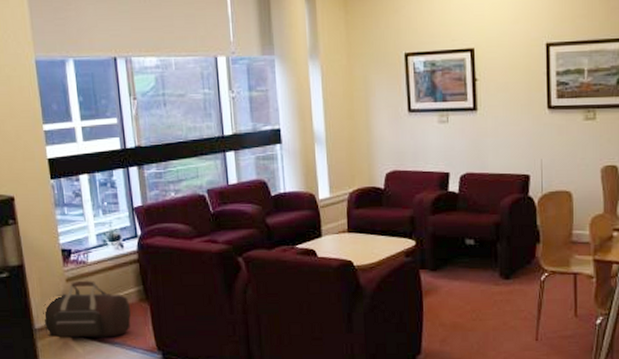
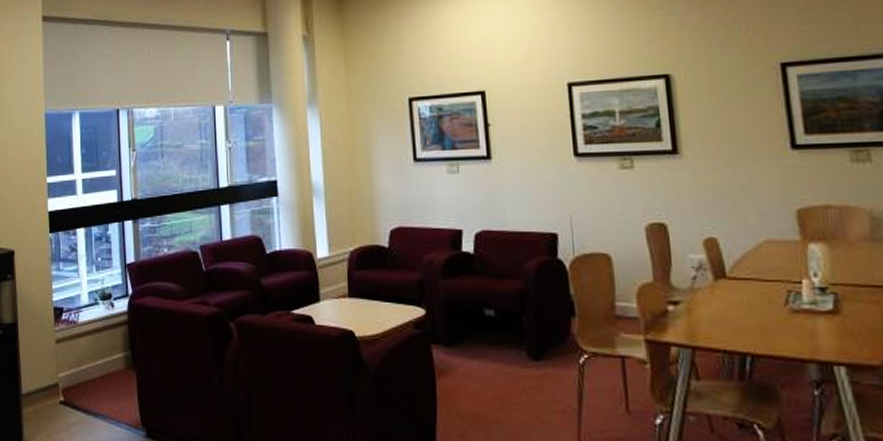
duffel bag: present [42,280,132,338] -> none [30,342,118,408]

